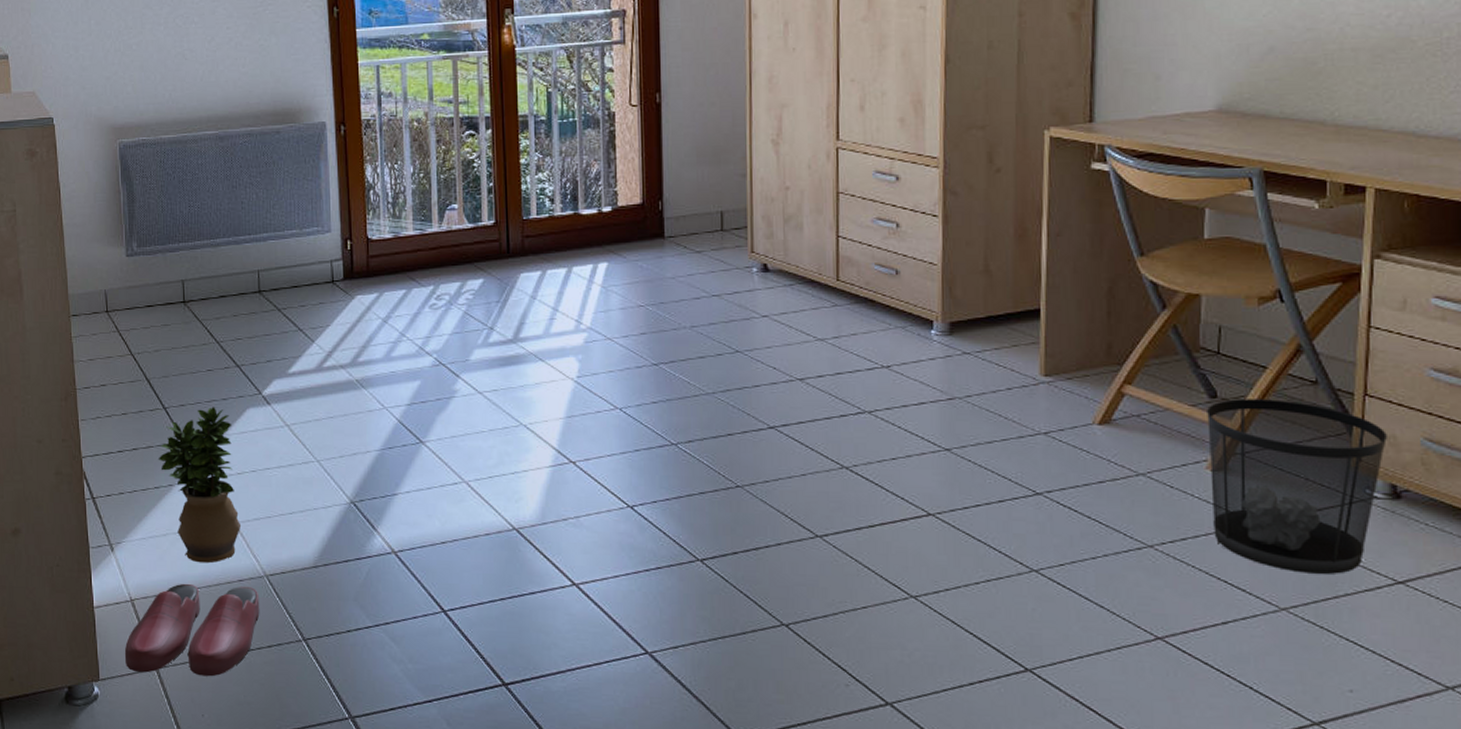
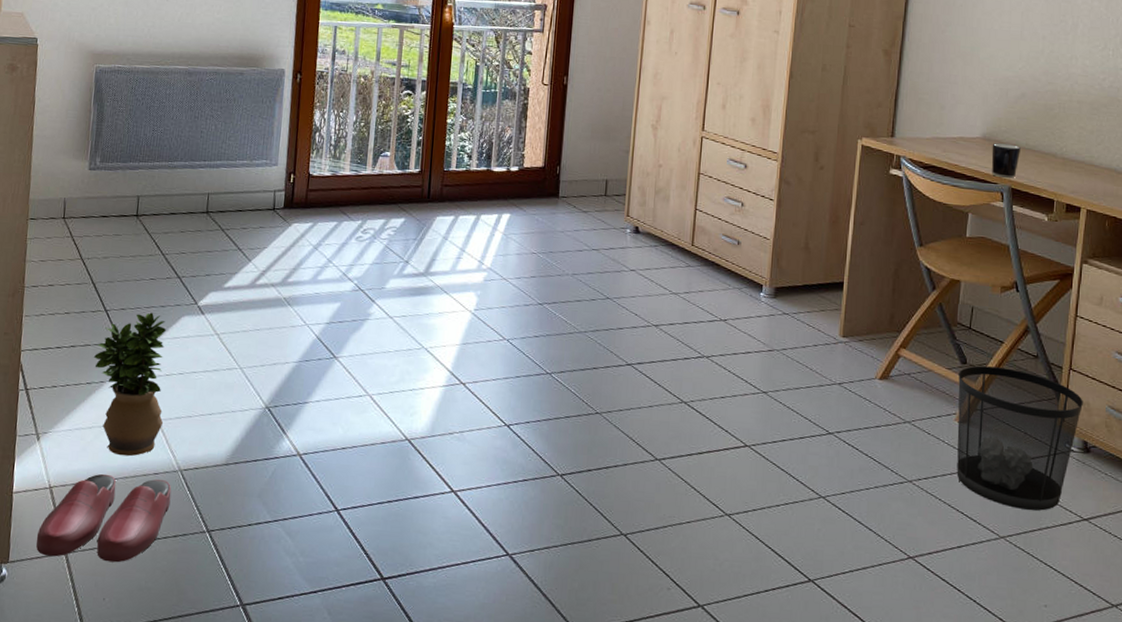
mug: none [1231,115,1273,160] -> present [991,143,1021,179]

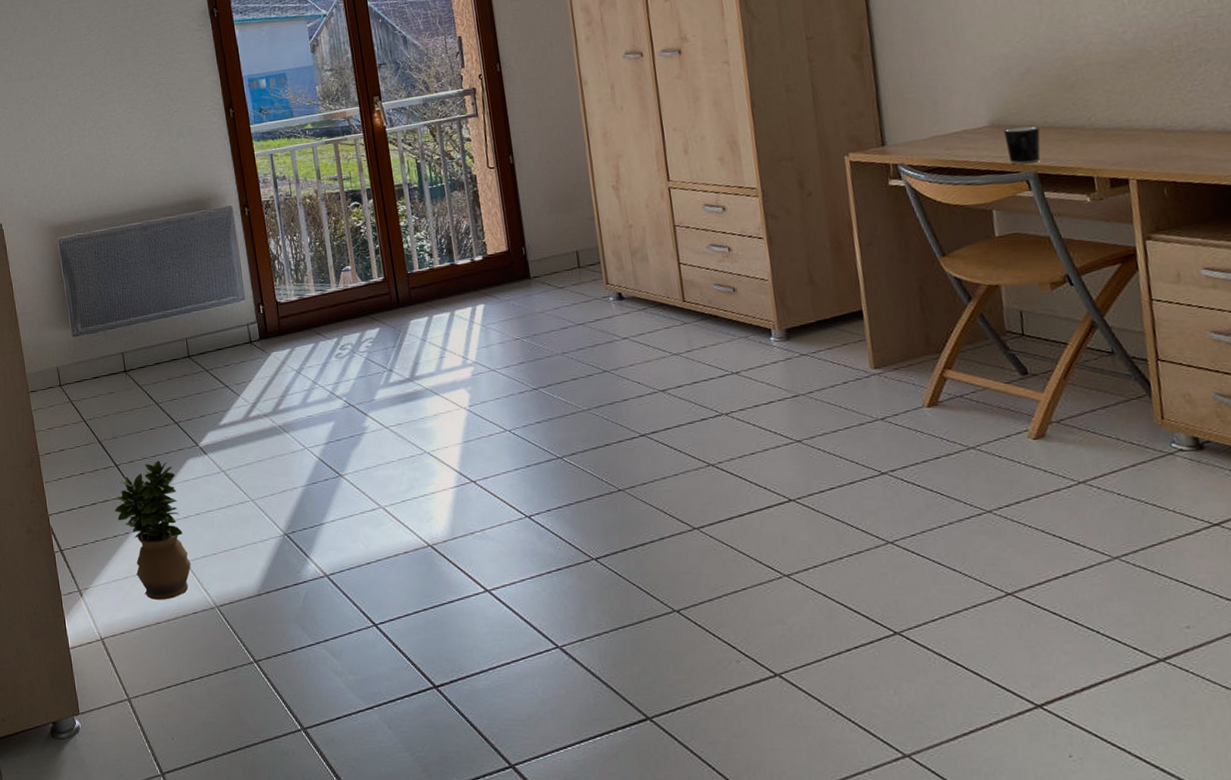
slippers: present [36,474,172,563] -> none [99,618,215,704]
waste bin: present [956,365,1083,511] -> none [1020,370,1183,524]

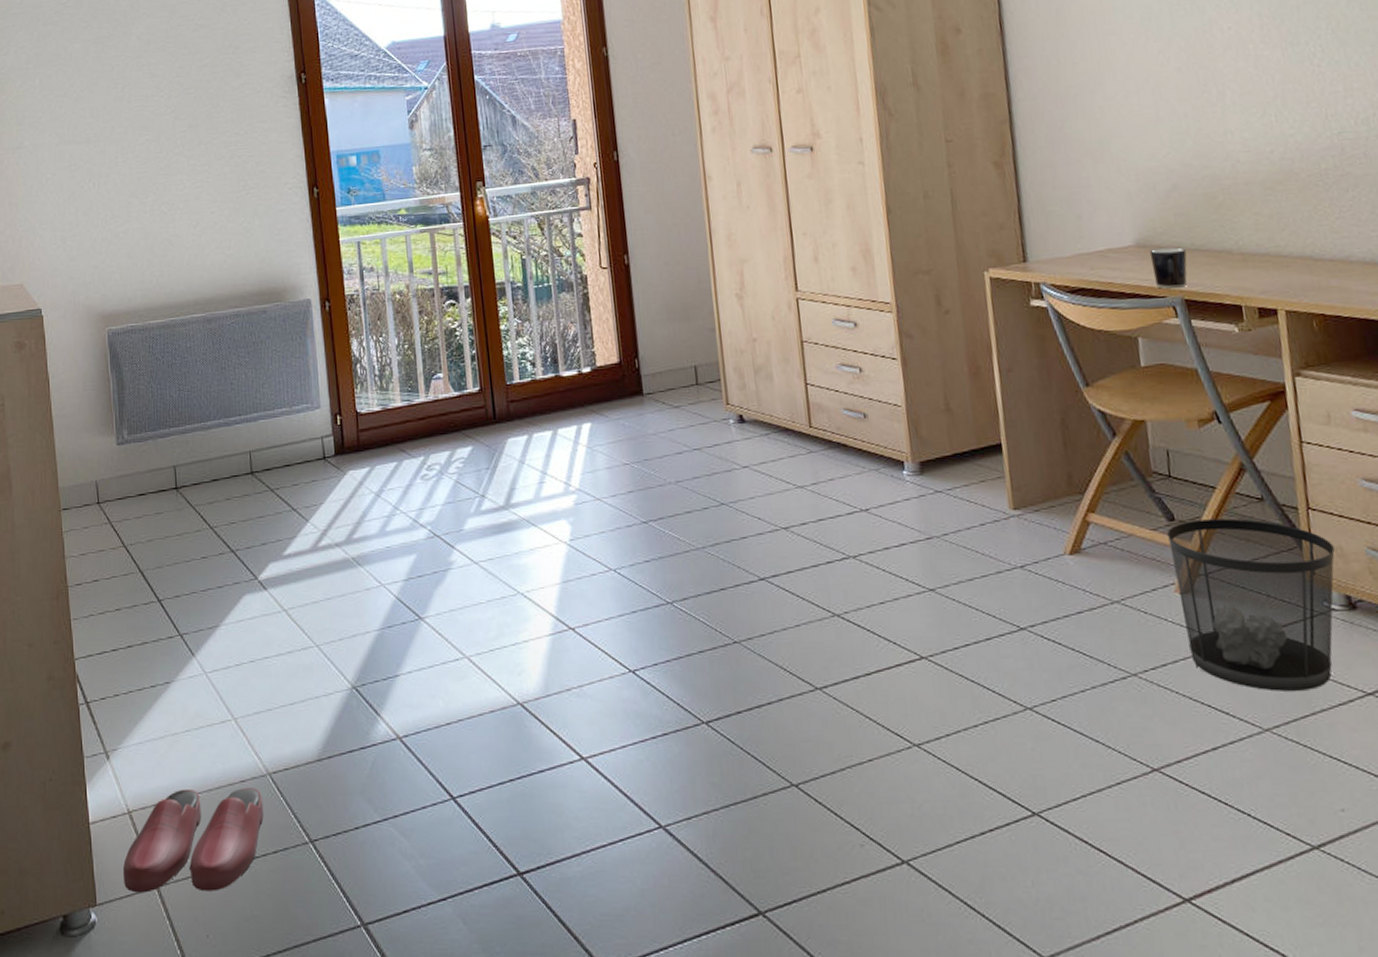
slippers: none [99,618,215,704] -> present [122,788,264,893]
potted plant: present [114,460,192,601] -> none [153,596,242,766]
waste bin: none [1020,370,1183,524] -> present [1167,518,1335,691]

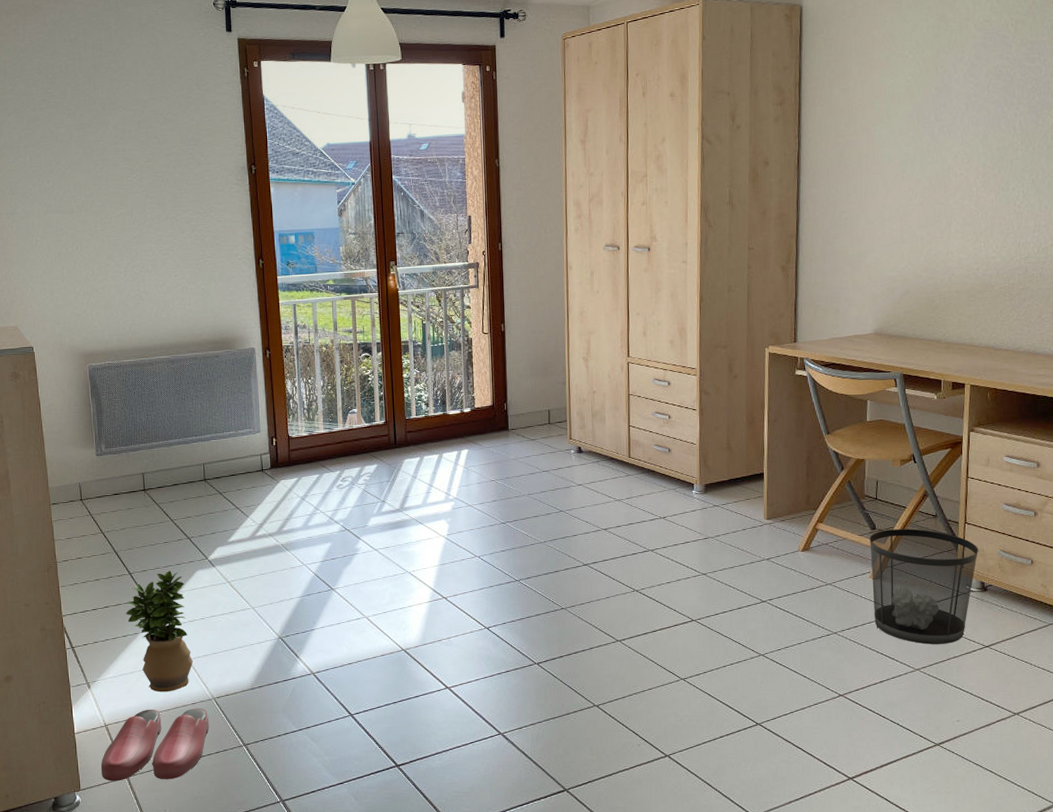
potted plant: none [153,596,242,766] -> present [125,570,194,693]
mug: present [1149,247,1188,290] -> none [883,336,909,367]

